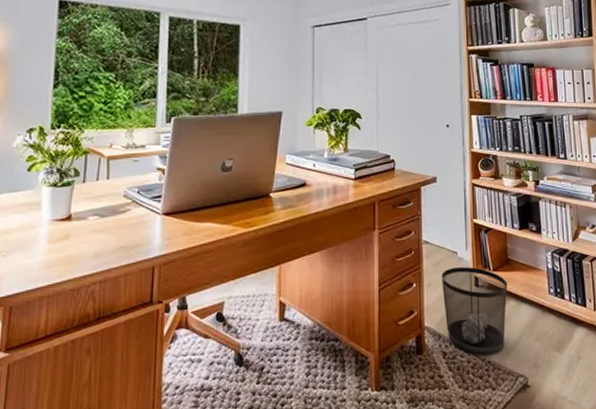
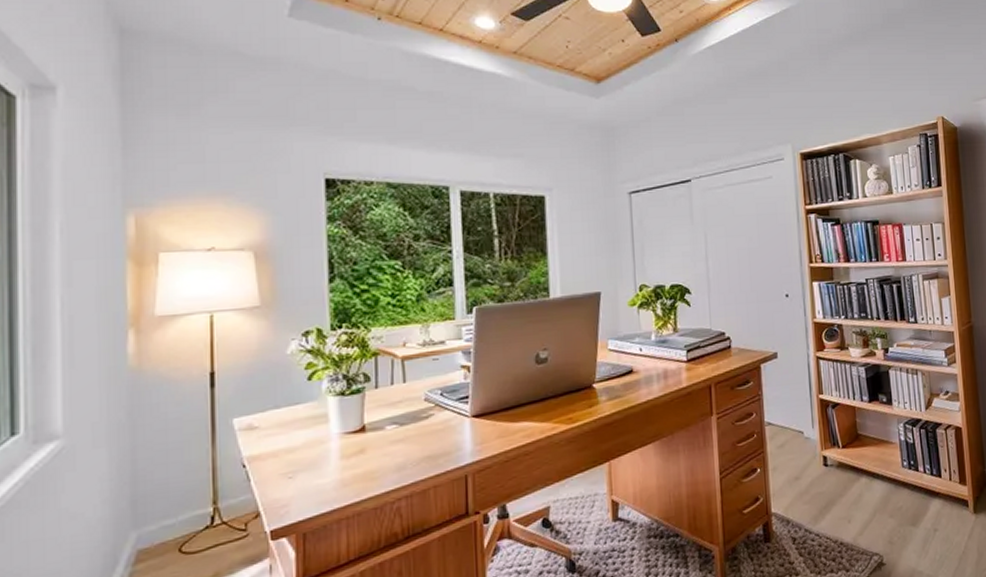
waste bin: present [442,267,508,355] -> none [787,446,859,537]

